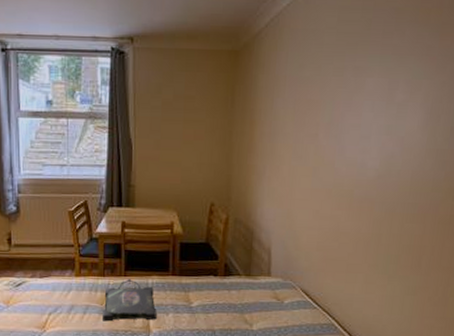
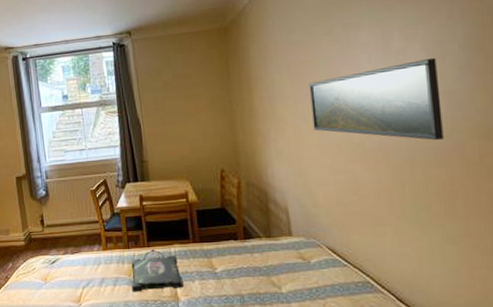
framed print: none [308,114,432,196] -> present [308,57,444,140]

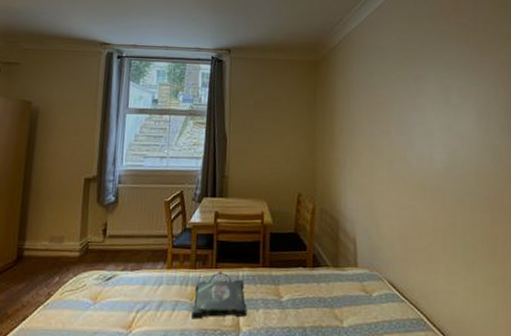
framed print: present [308,57,444,140] -> none [383,115,488,187]

